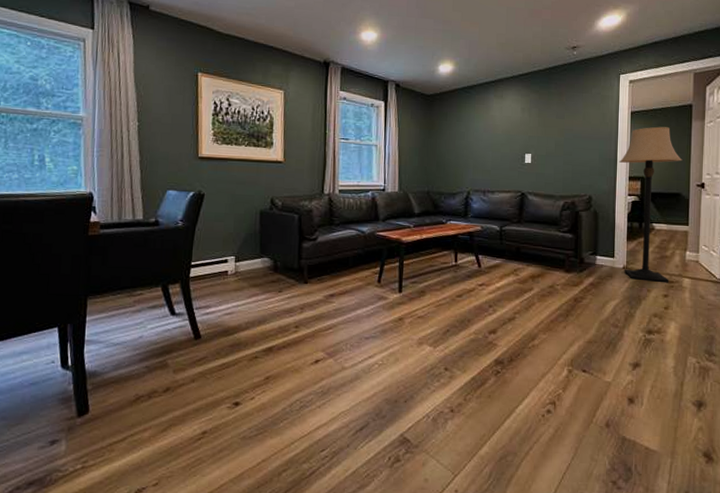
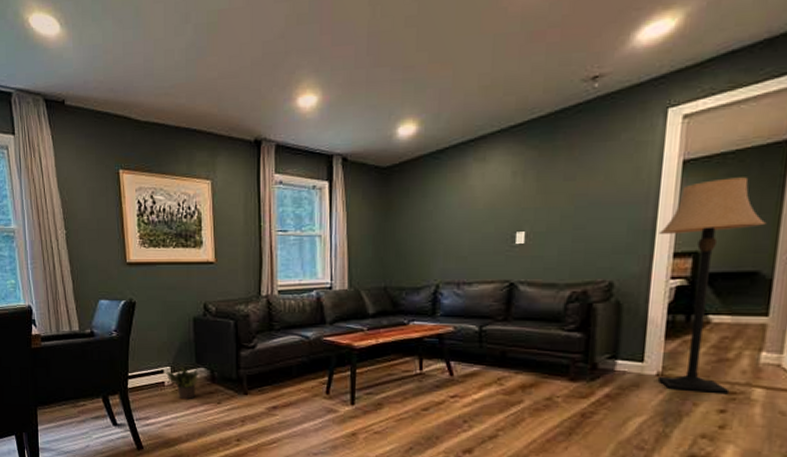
potted plant: none [229,255,263,289] -> present [165,365,200,400]

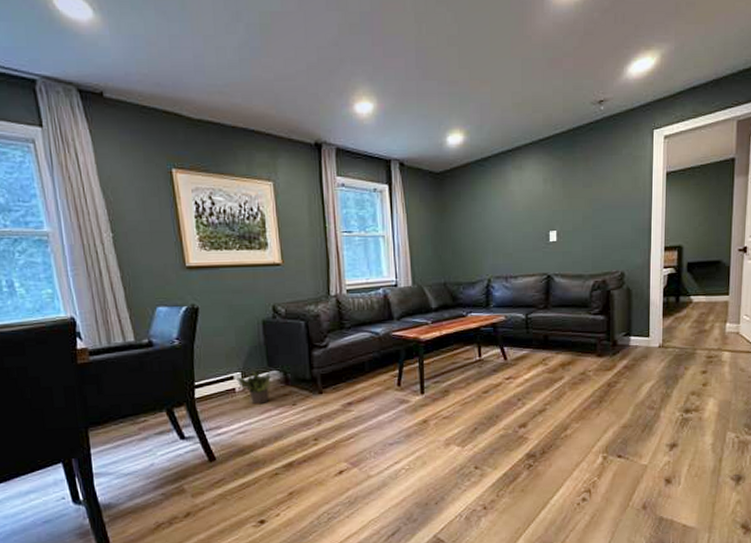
lamp: present [657,177,767,395] -> none [653,187,723,359]

